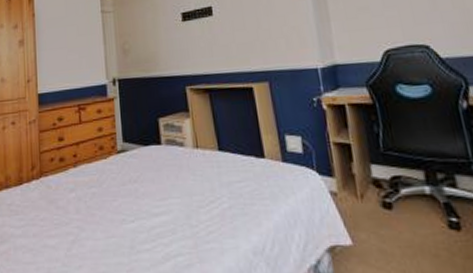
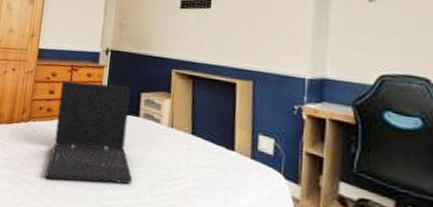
laptop: none [70,114,167,238] -> present [45,81,133,184]

